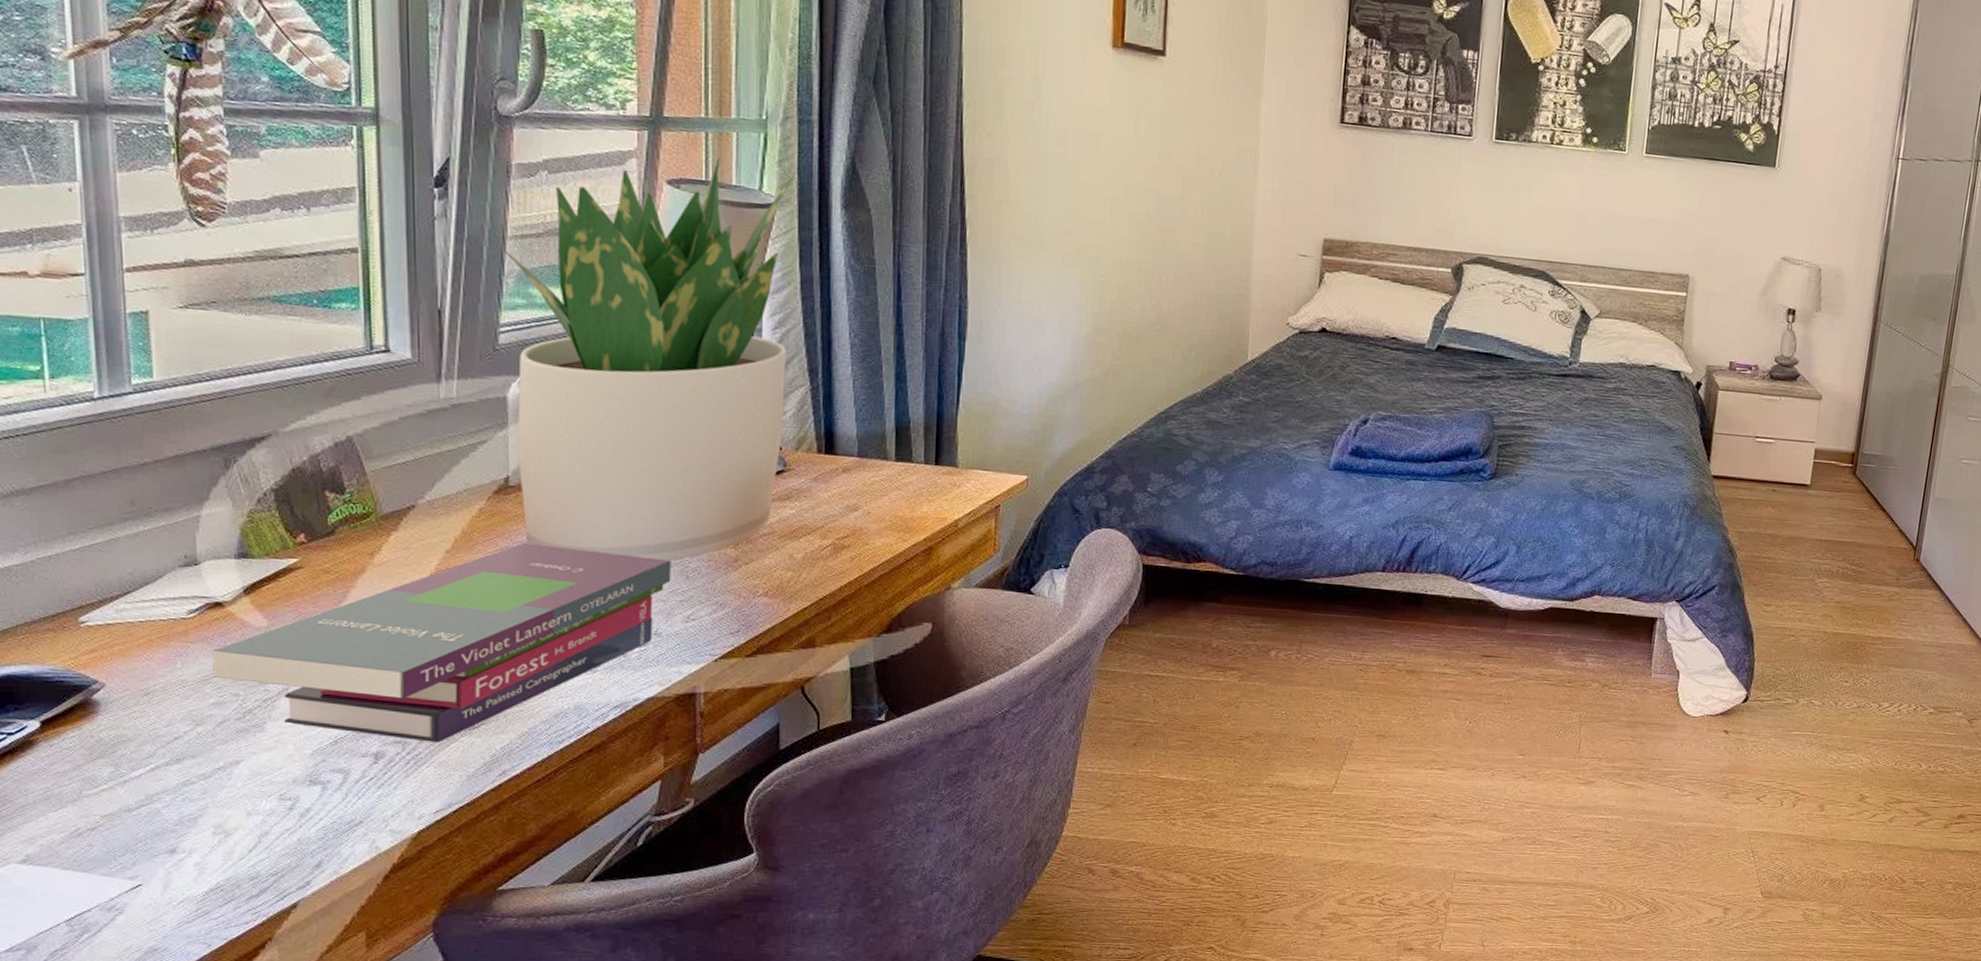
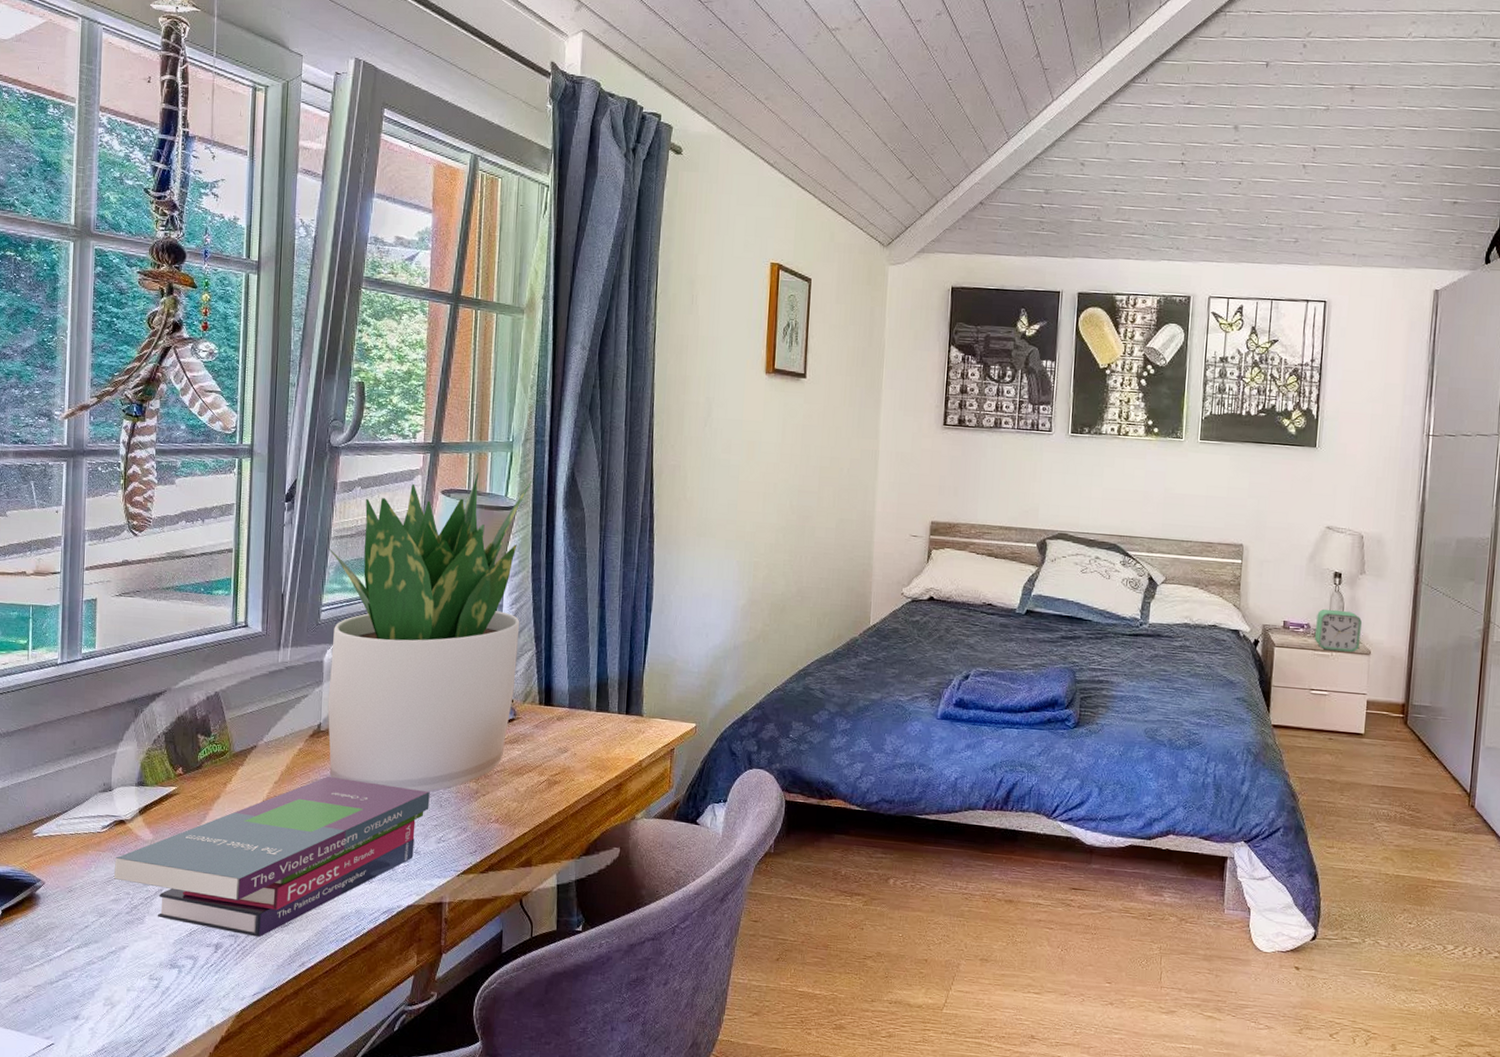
alarm clock: none [1762,348,1814,397] -> present [1314,608,1362,652]

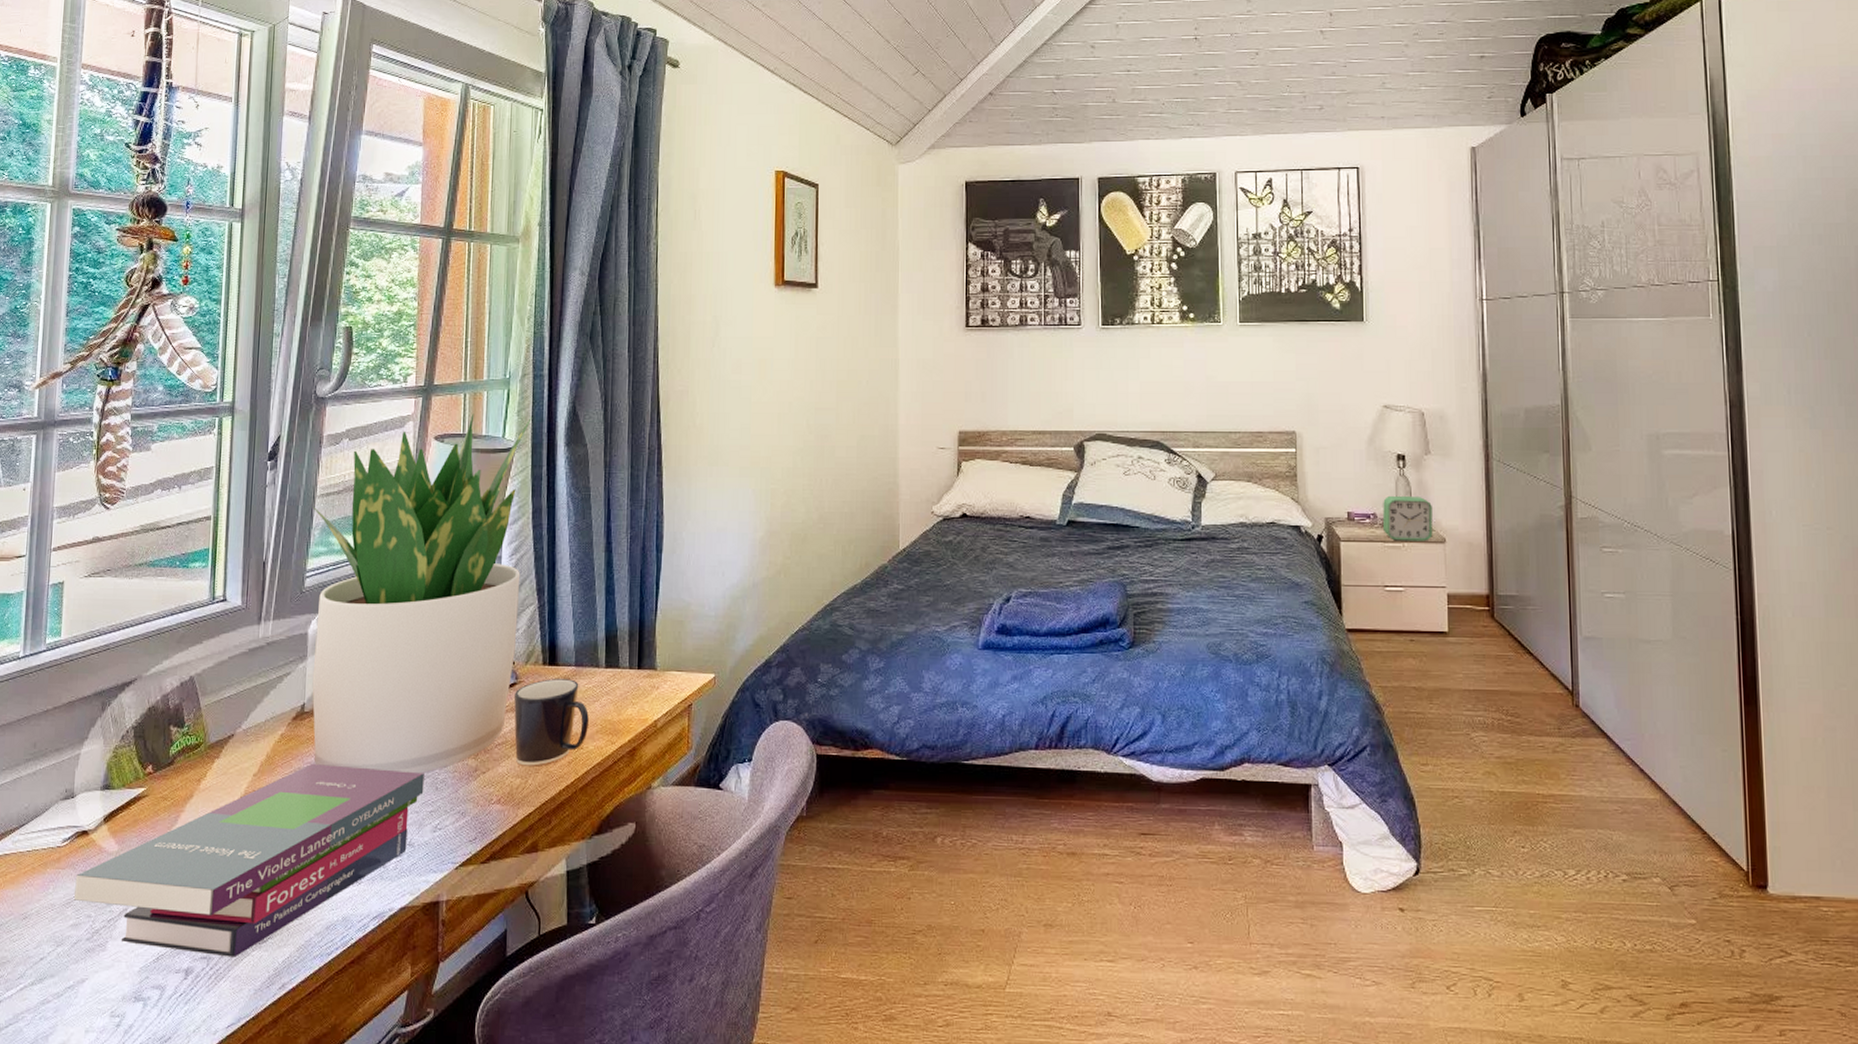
mug: none [512,717,580,794] -> present [514,679,589,768]

